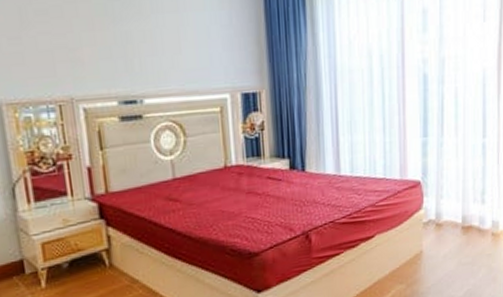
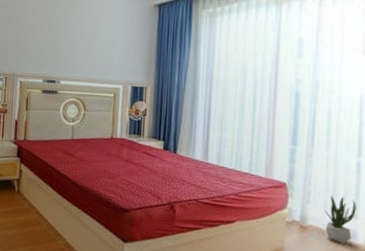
potted plant: none [456,183,483,233] -> present [324,195,356,244]

